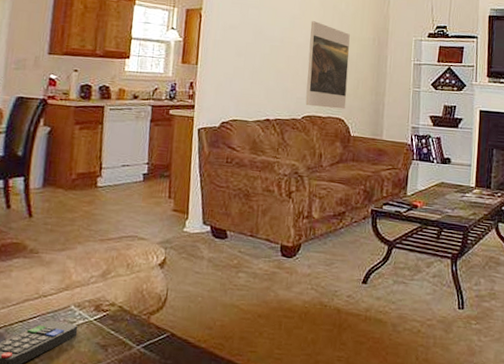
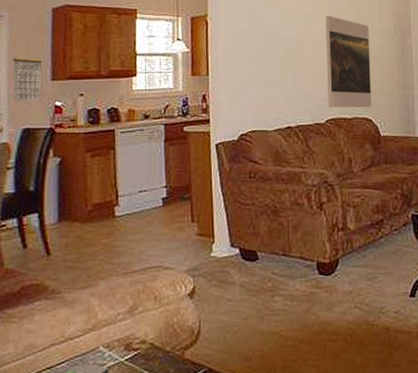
calendar: none [10,23,42,73] -> present [13,49,43,102]

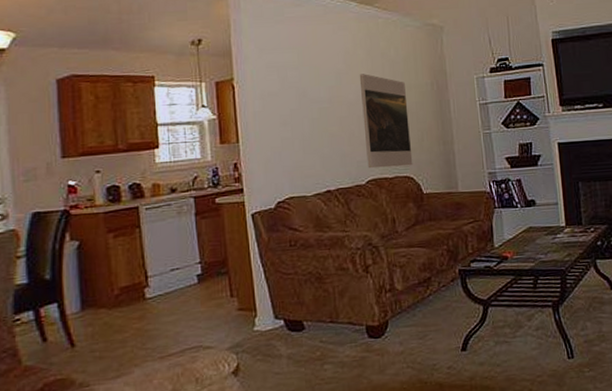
calendar: present [13,49,43,102] -> none [15,126,51,184]

